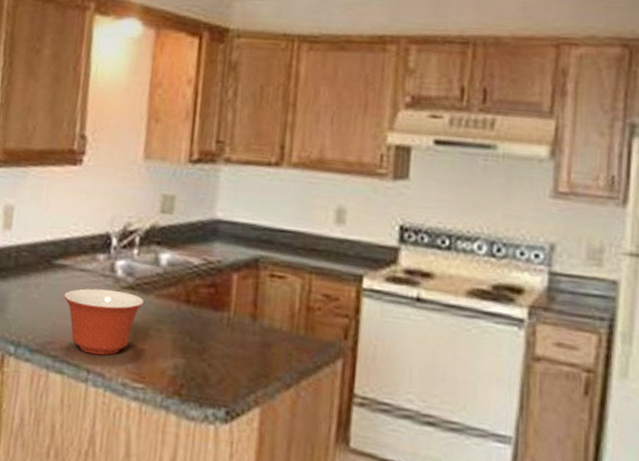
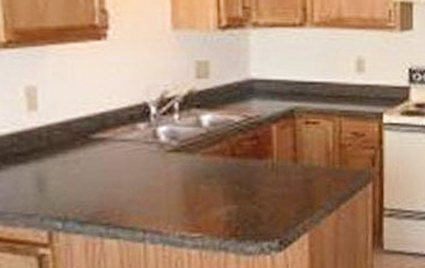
mixing bowl: present [63,288,145,356] -> none [107,155,192,216]

